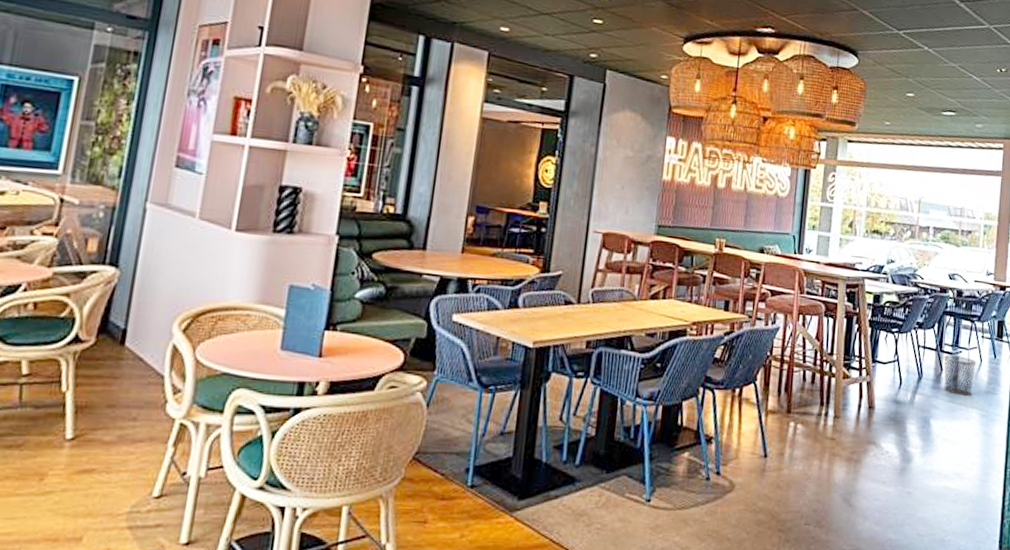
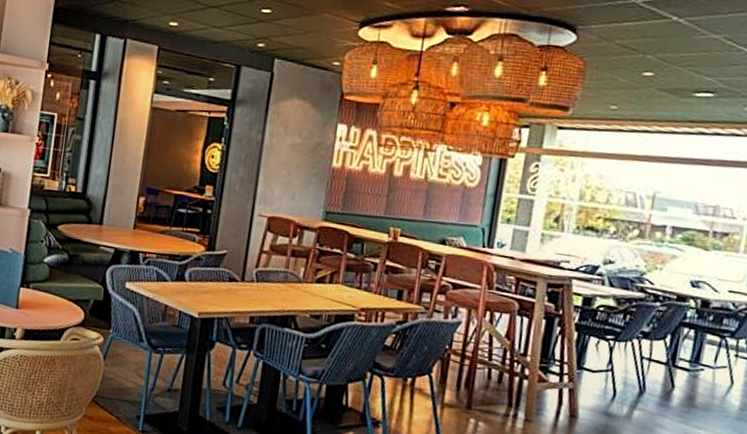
waste bin: present [944,355,976,396] -> none [674,371,725,420]

